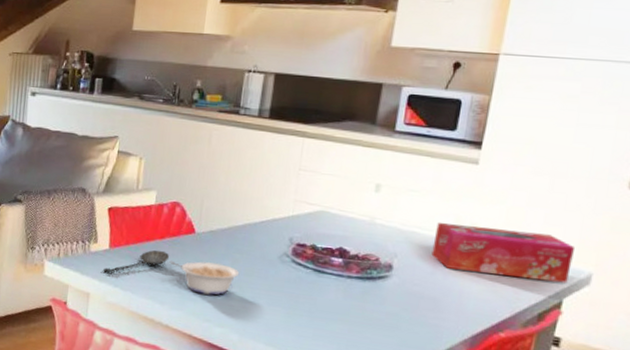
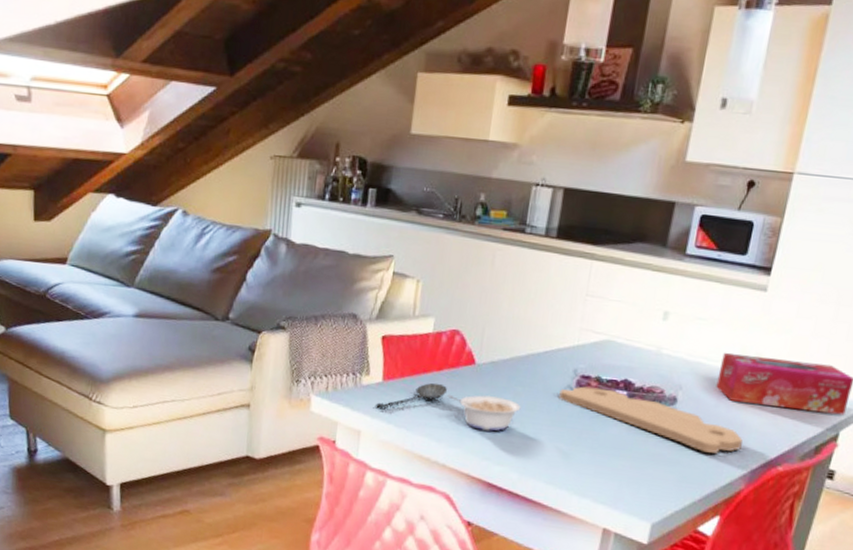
cutting board: none [276,253,462,319] -> present [559,386,743,454]

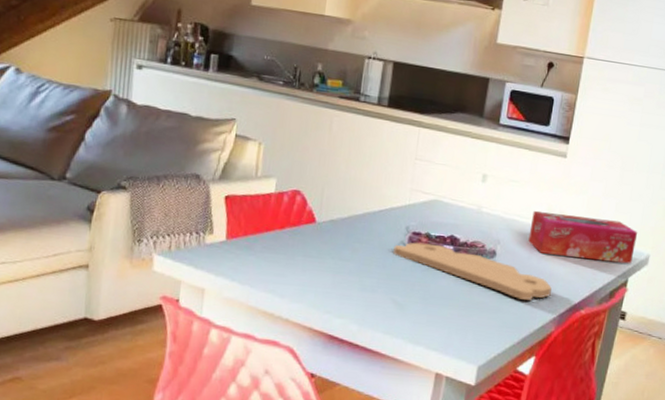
spoon: present [374,383,448,409] -> none [218,240,290,267]
legume: present [447,394,521,432] -> none [289,251,359,286]

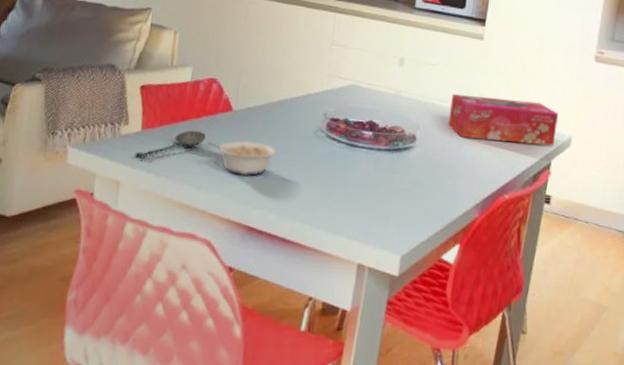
spoon: none [218,240,290,267] -> present [134,130,207,158]
legume: none [289,251,359,286] -> present [206,140,277,176]
cutting board: present [393,242,552,300] -> none [311,128,474,186]

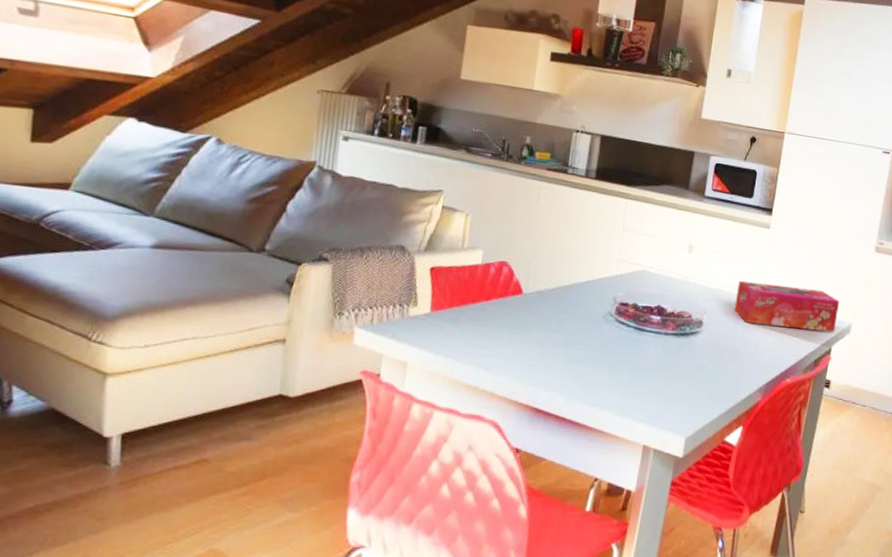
spoon: present [134,130,207,158] -> none [422,312,496,339]
legume: present [206,140,277,176] -> none [495,323,566,358]

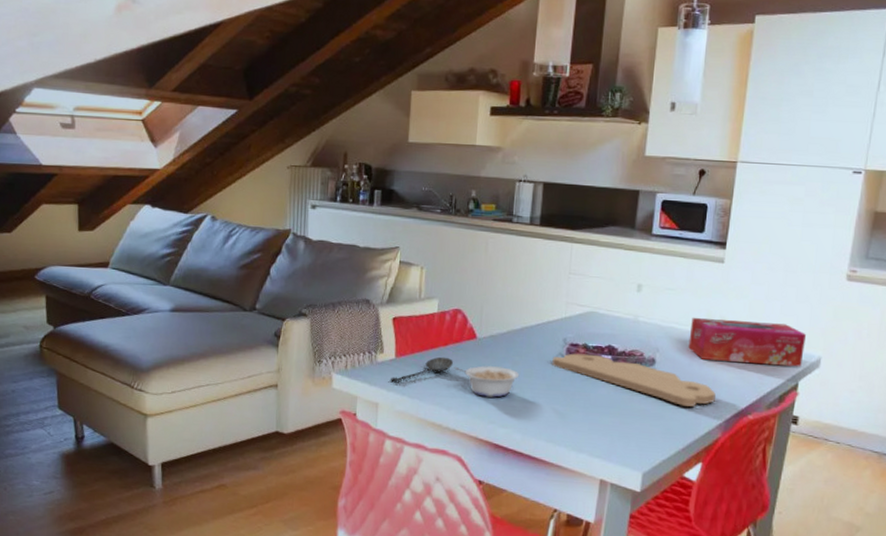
spoon: none [422,312,496,339] -> present [389,357,454,382]
legume: none [495,323,566,358] -> present [454,365,520,398]
cutting board: none [600,312,758,370] -> present [552,353,716,407]

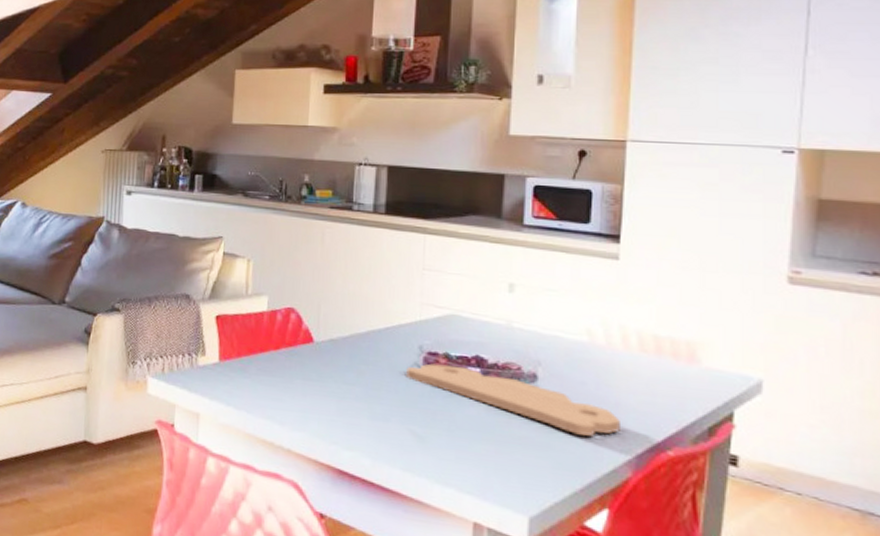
spoon: present [389,357,454,382] -> none [212,362,287,390]
legume: present [454,365,520,398] -> none [287,374,367,414]
tissue box: present [688,317,806,367] -> none [579,324,738,392]

